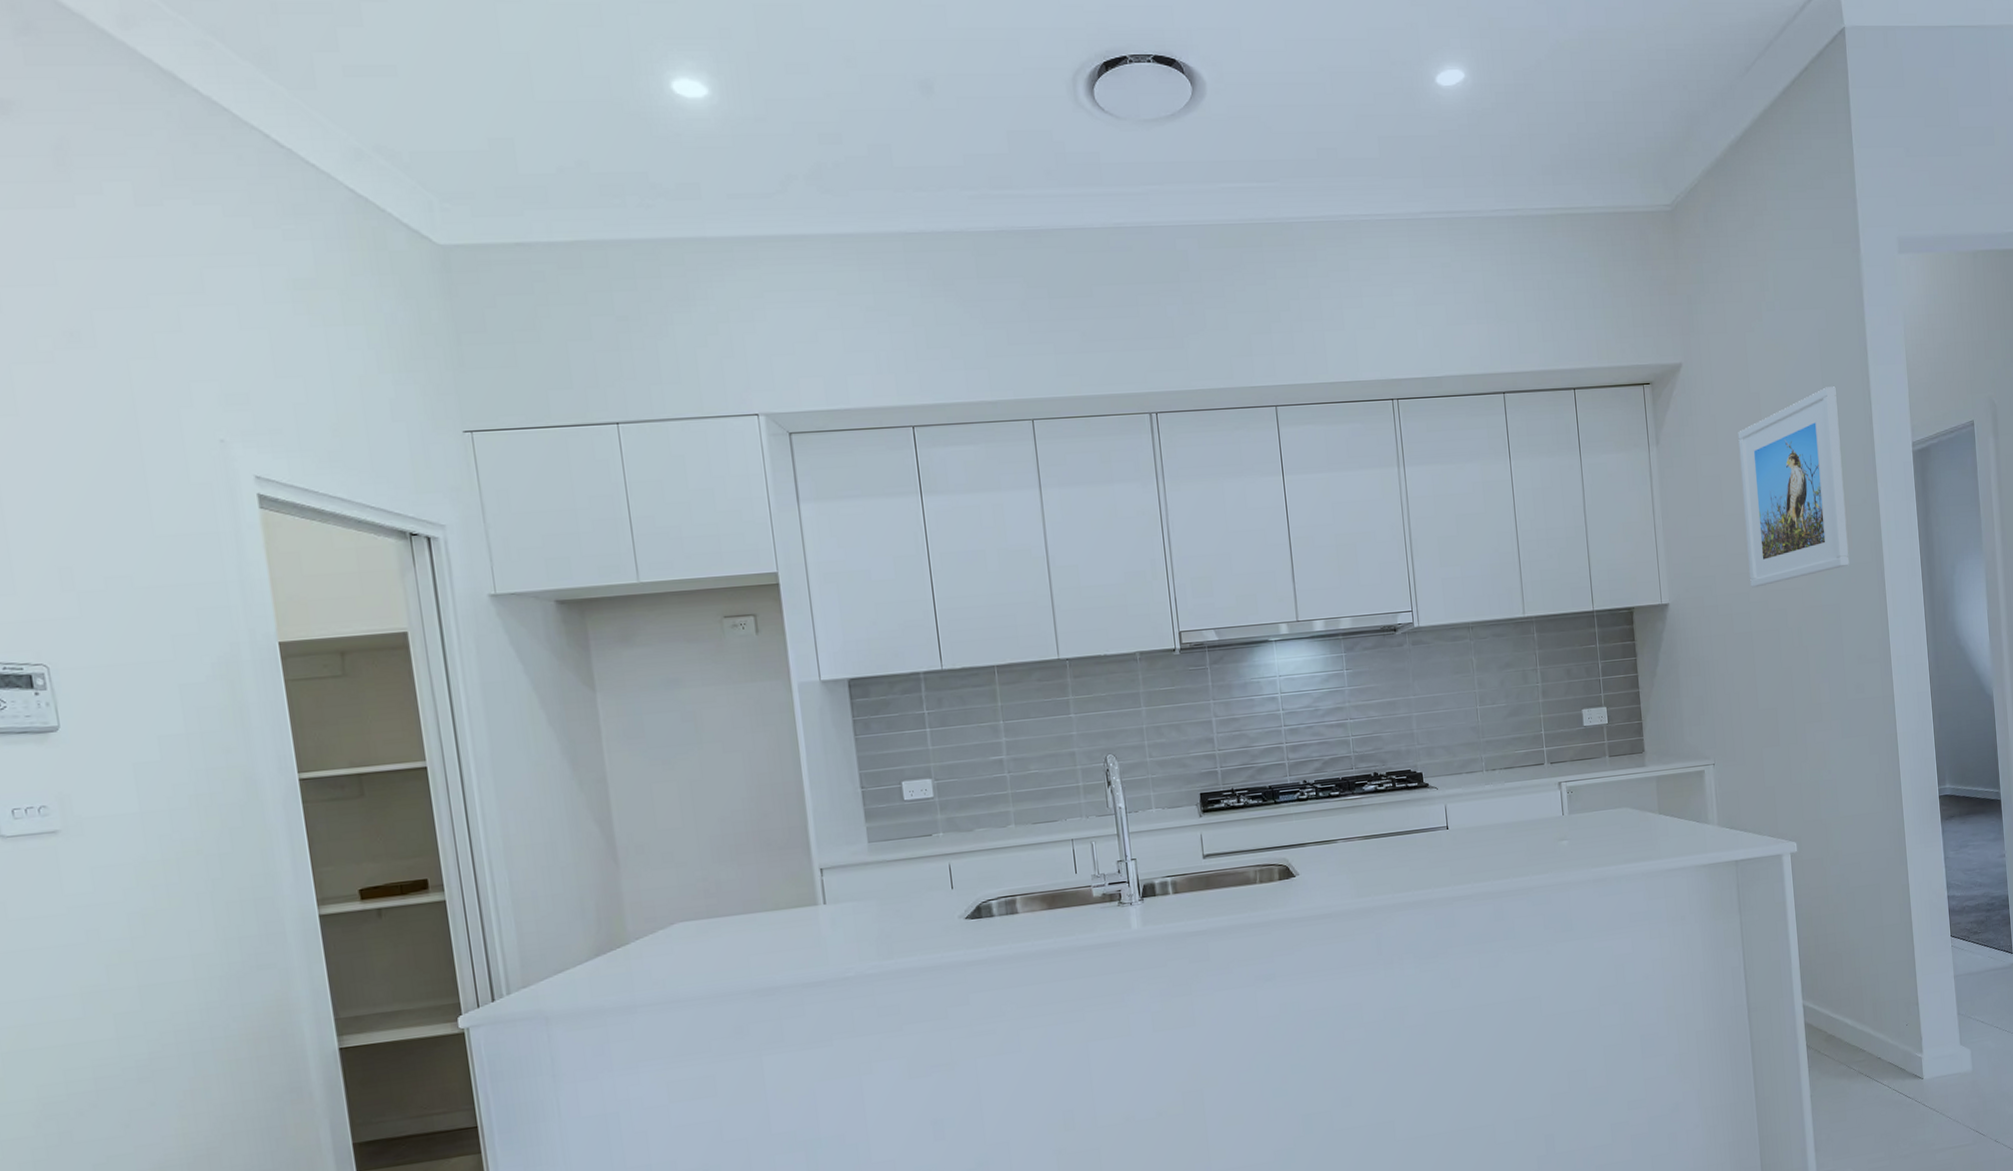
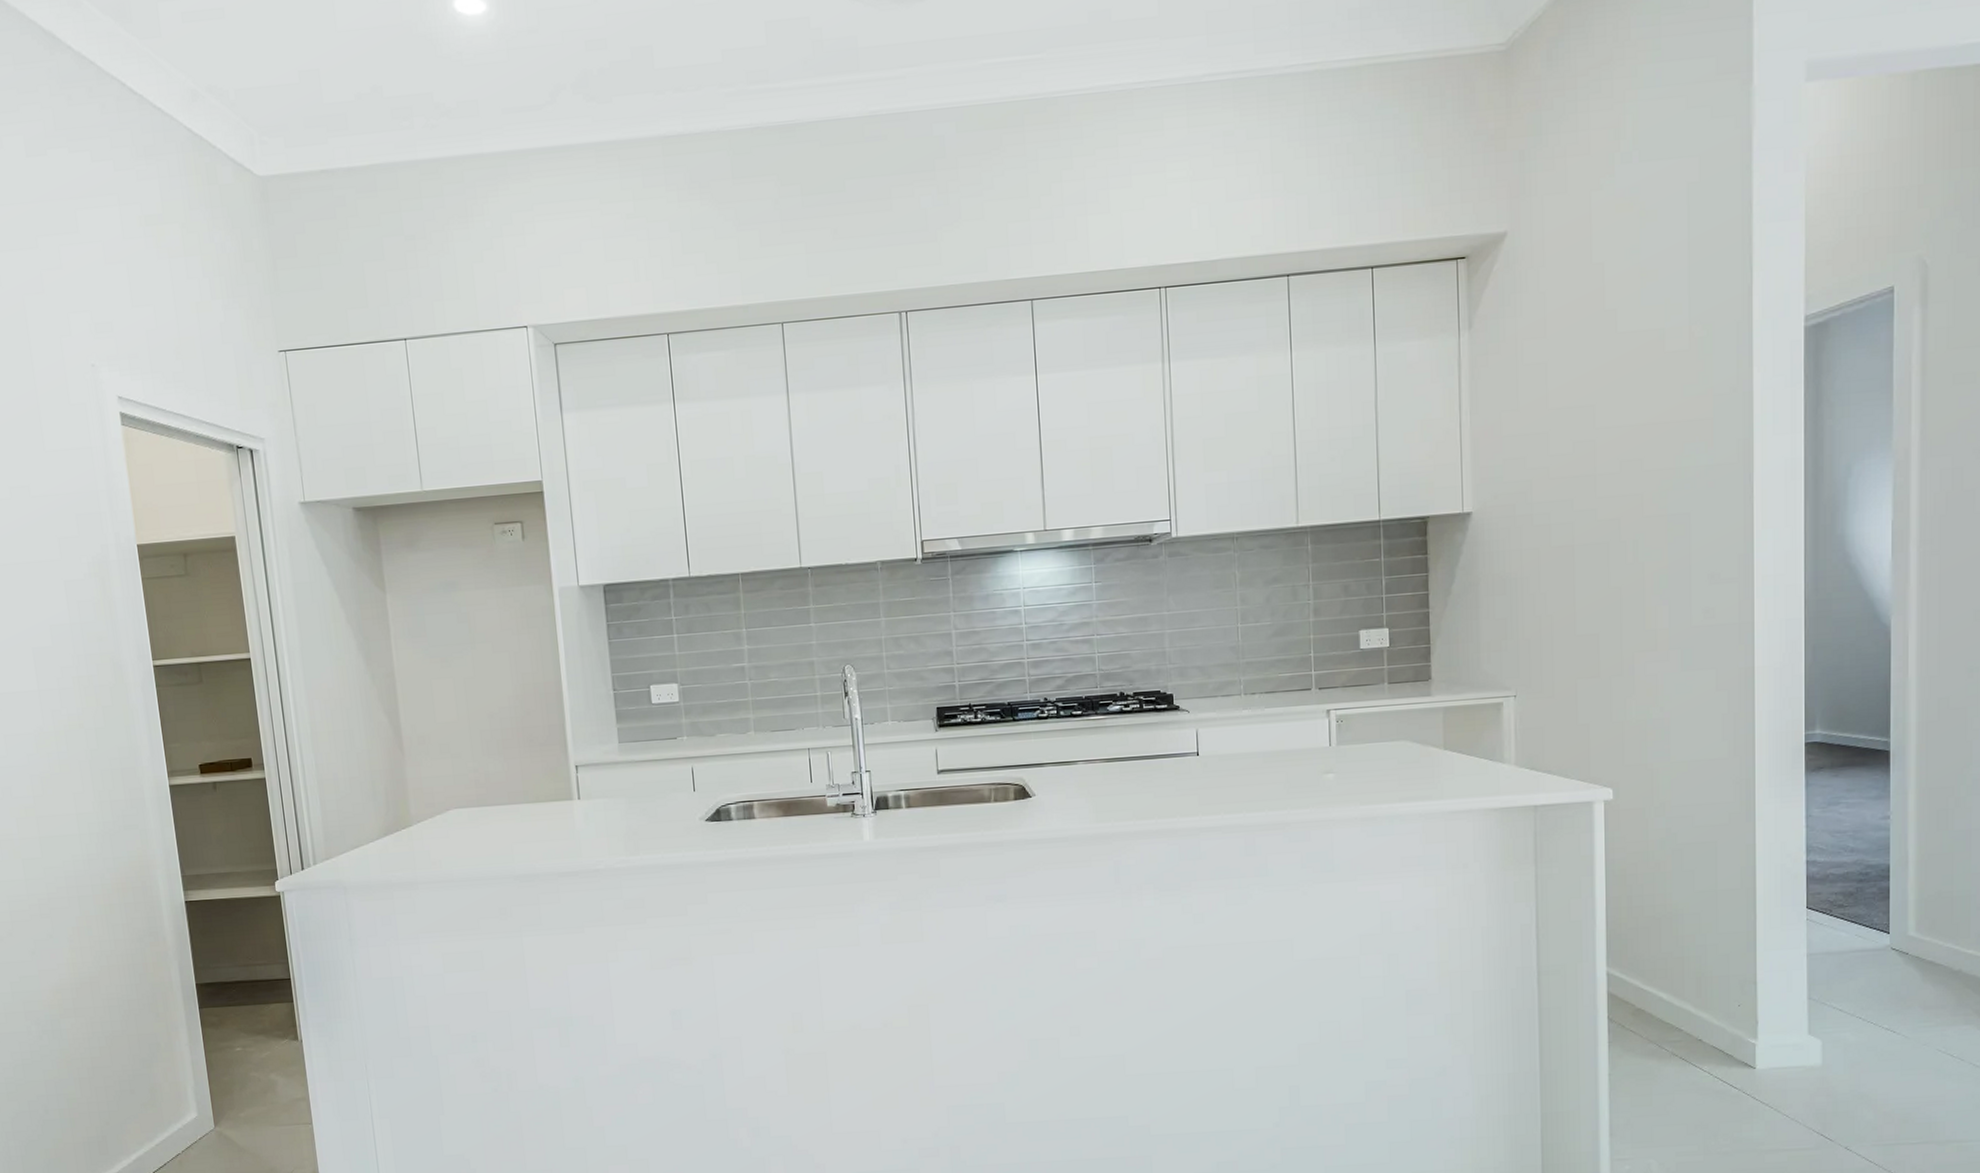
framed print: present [1738,386,1850,588] -> none [1573,251,1708,494]

